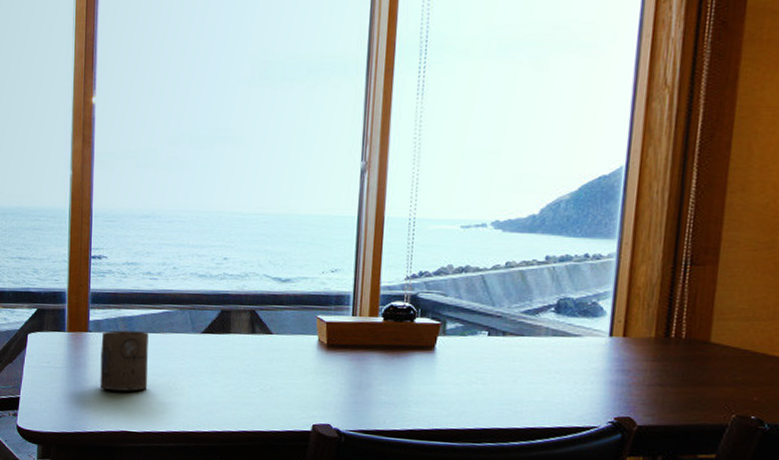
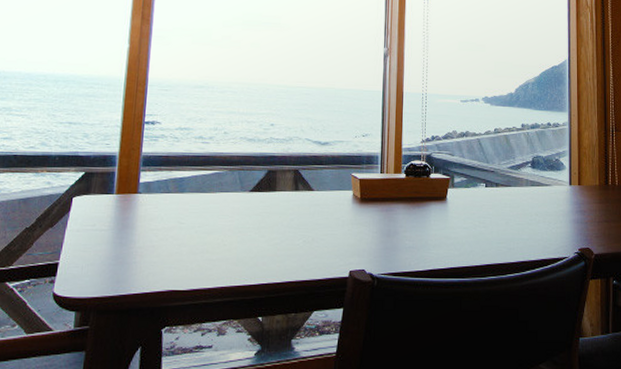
cup: present [100,330,149,392] -> none [147,191,199,251]

